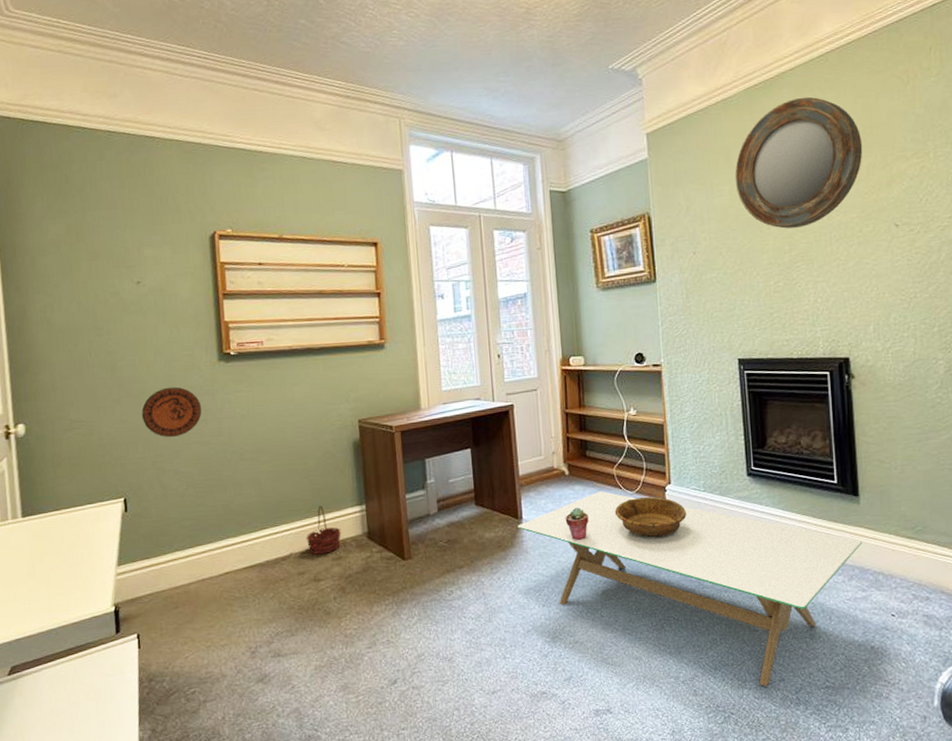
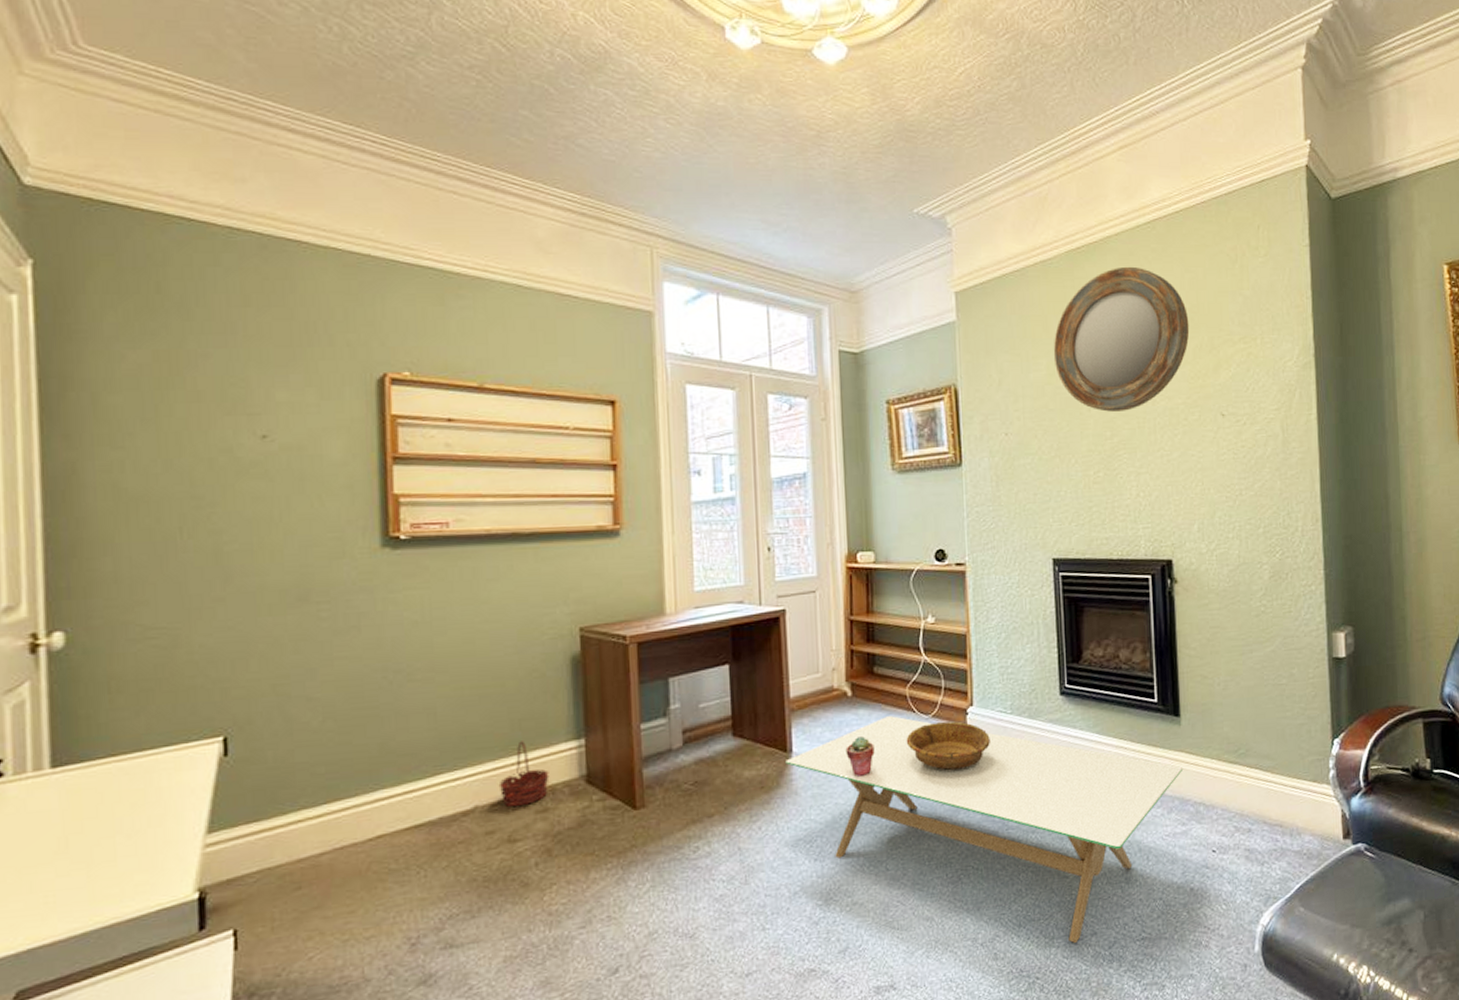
decorative plate: present [142,387,202,438] -> none [259,581,353,652]

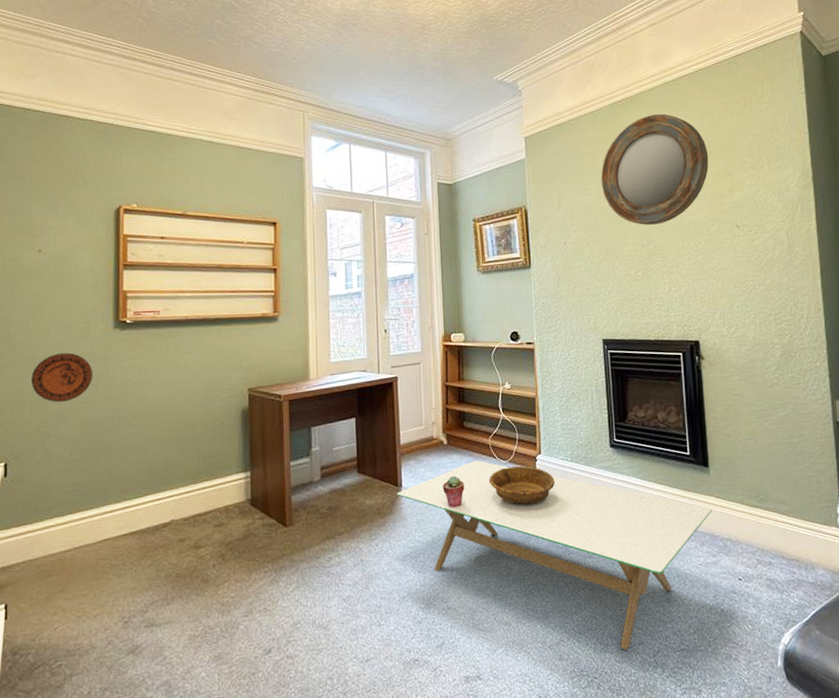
decorative plate: none [259,581,353,652] -> present [31,352,93,403]
basket: present [498,741,550,807] -> none [188,472,225,522]

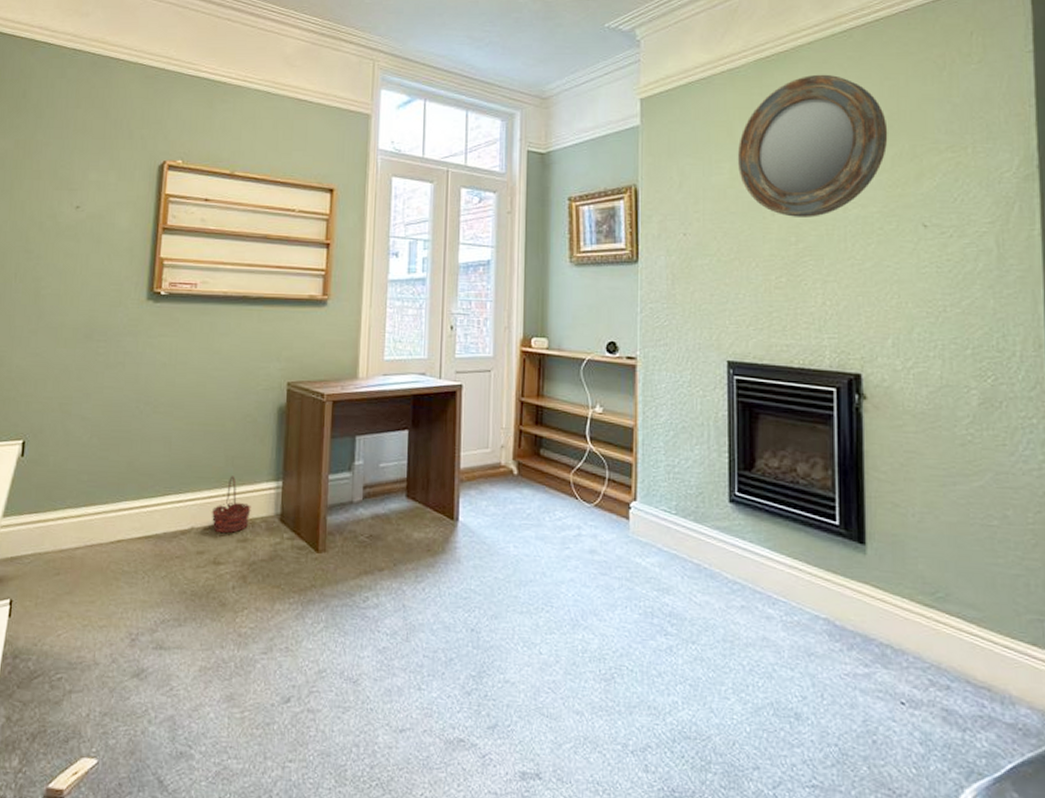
decorative plate: present [31,352,93,403] -> none [57,323,122,379]
basket: none [188,472,225,522] -> present [211,476,251,534]
coffee table: present [397,460,713,650] -> none [452,499,868,773]
potted succulent: present [442,475,465,508] -> none [508,514,536,556]
decorative bowl: present [489,466,555,506] -> none [567,511,652,565]

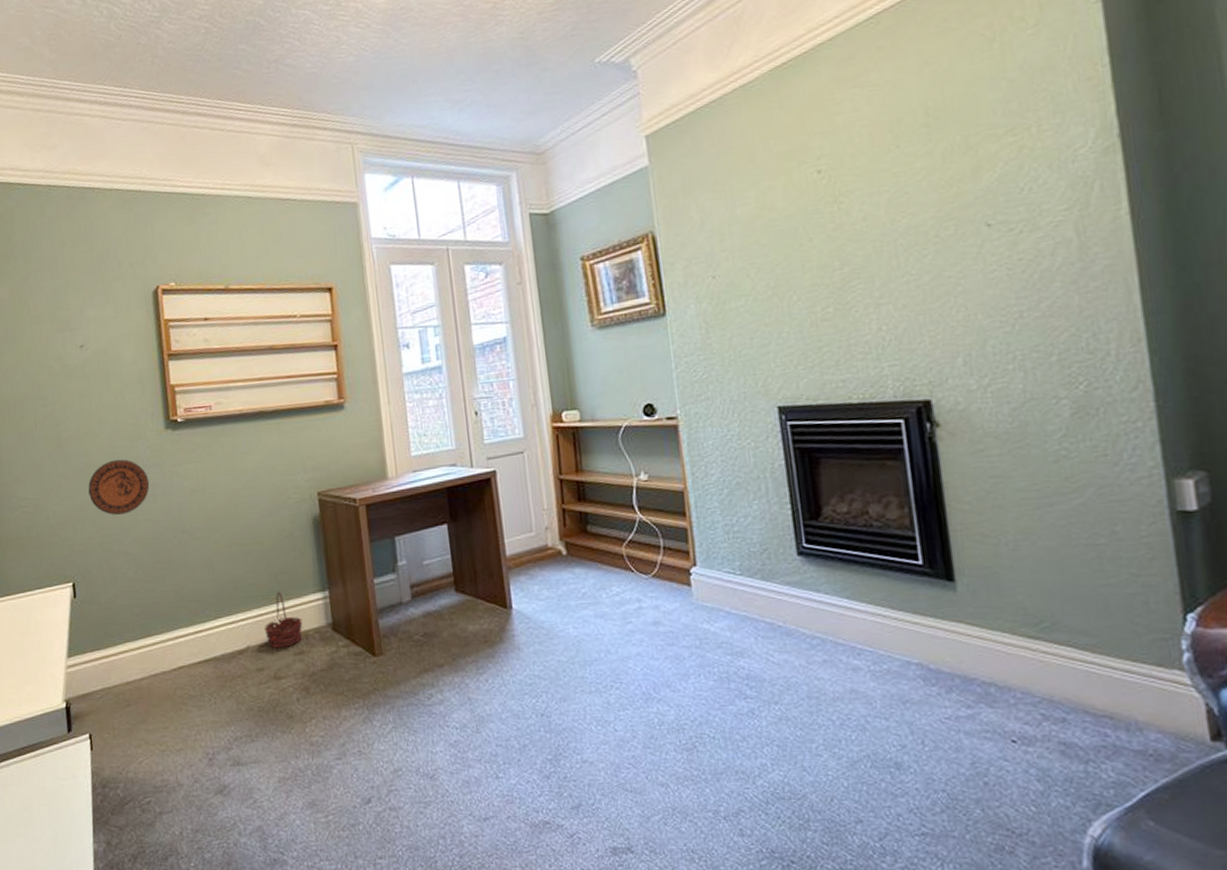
decorative plate: none [57,323,122,379] -> present [88,459,150,516]
home mirror: present [737,74,888,217] -> none [761,71,935,240]

